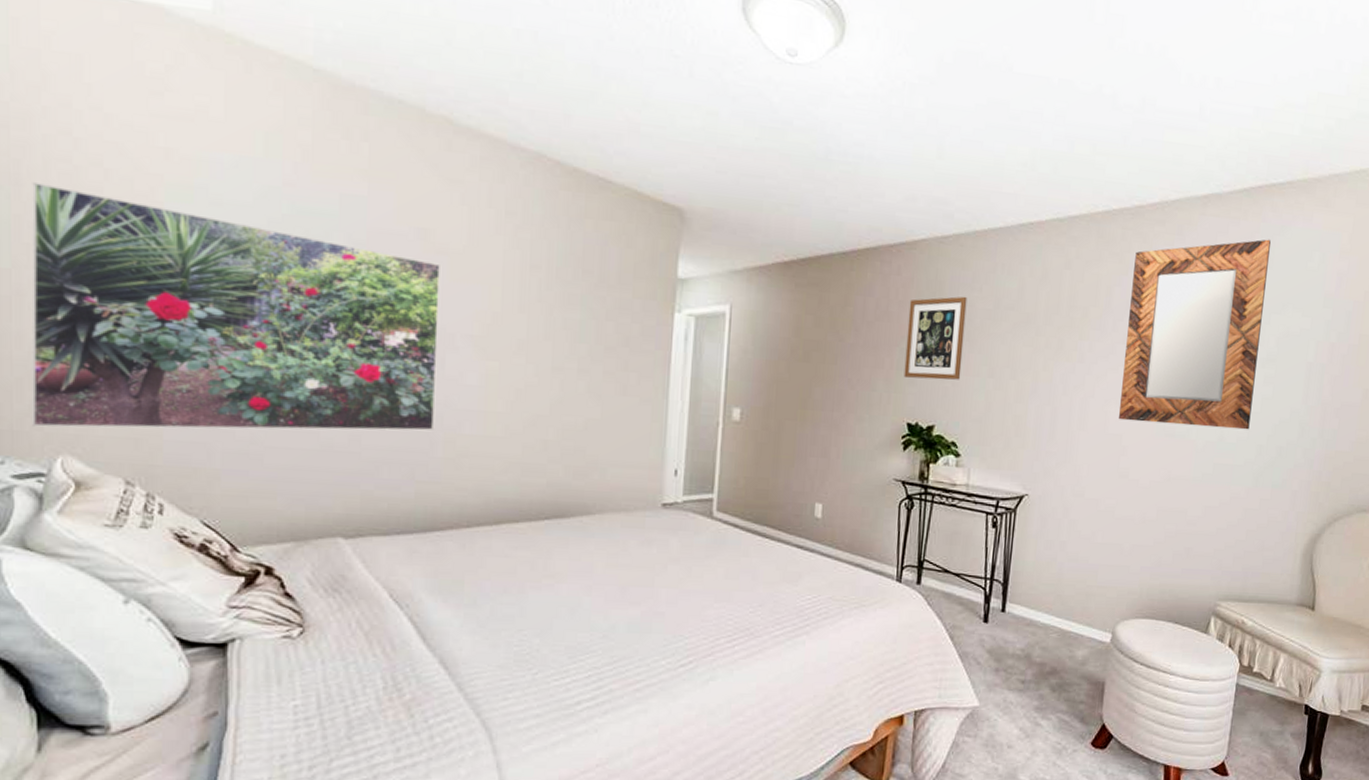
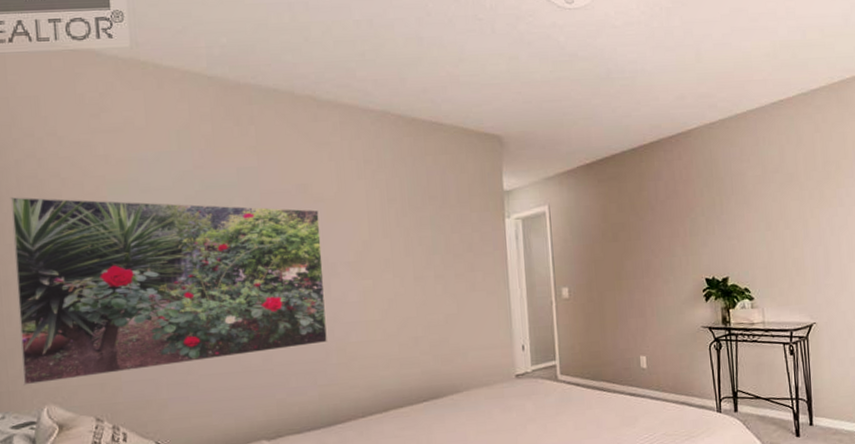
wall art: present [904,296,967,380] -> none [692,168,744,241]

